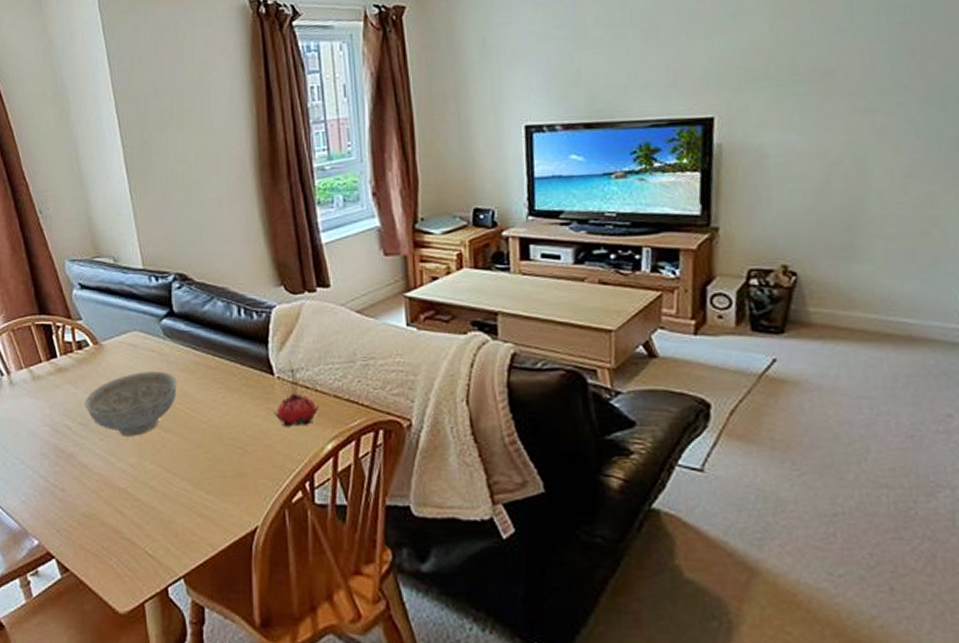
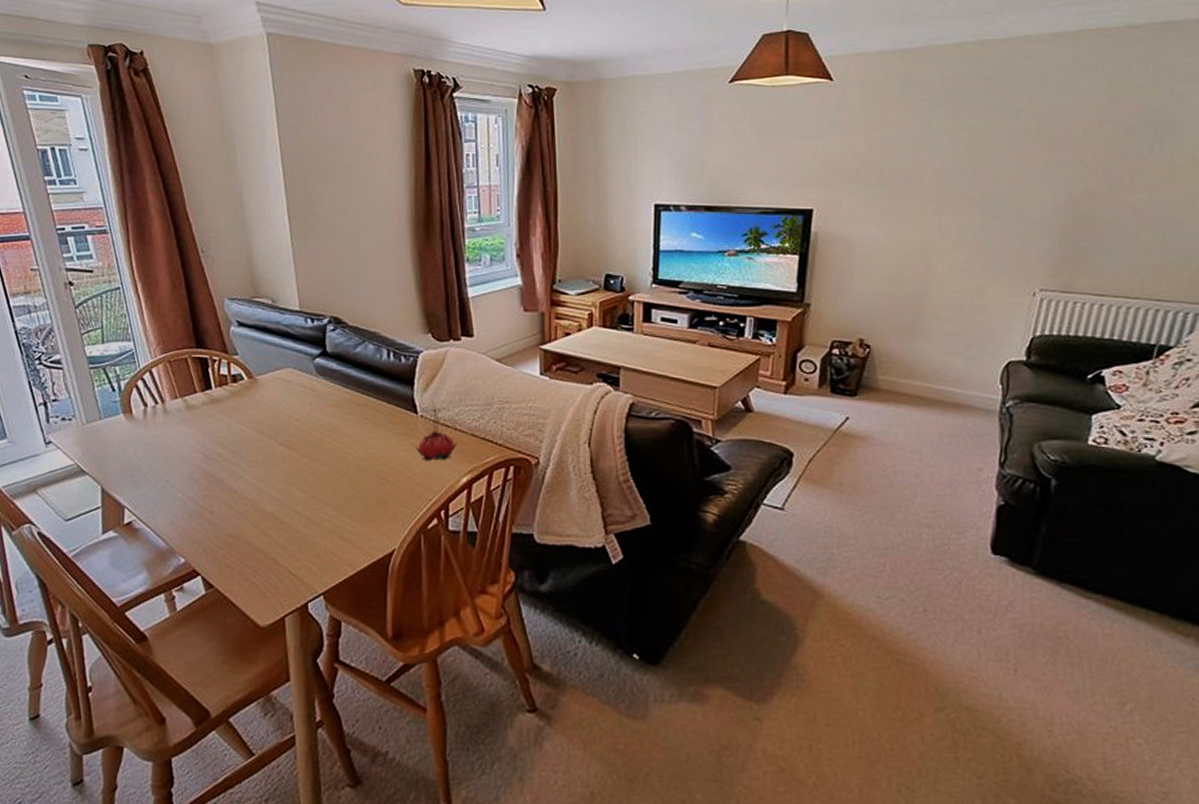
decorative bowl: present [85,371,177,436] -> none [237,405,327,465]

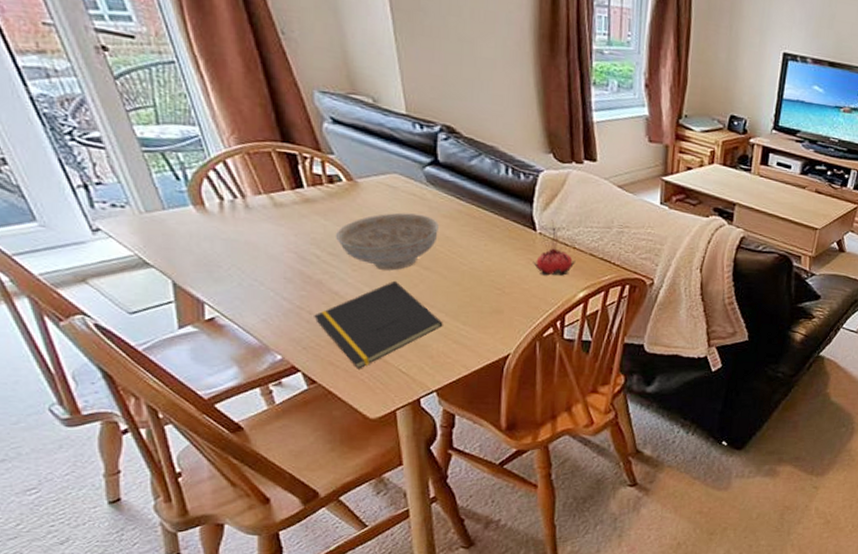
notepad: none [214,475,330,571] -> present [314,280,443,369]
decorative bowl: none [237,405,327,465] -> present [336,212,439,271]

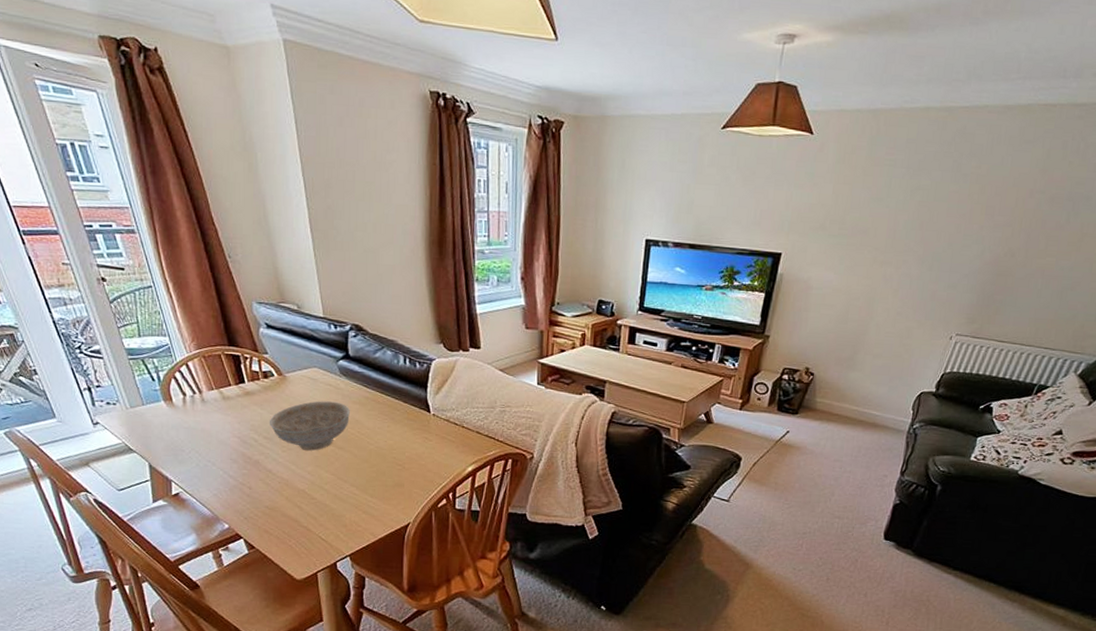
notepad: present [314,280,443,369] -> none [253,459,355,536]
flower: present [533,220,576,276] -> none [428,402,464,453]

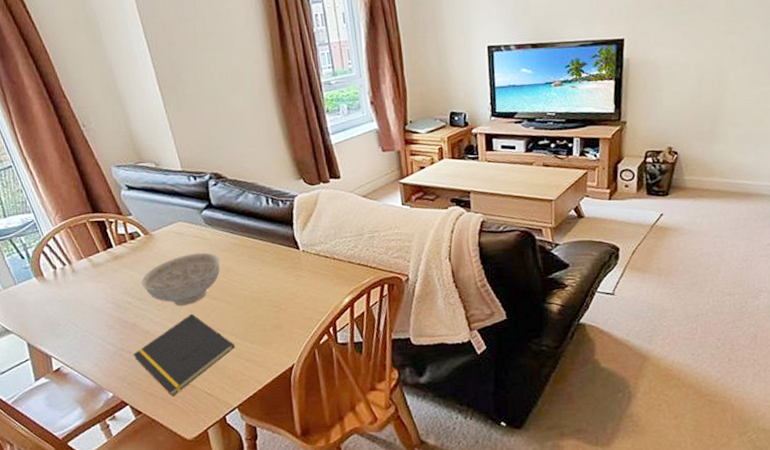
notepad: none [253,459,355,536] -> present [133,313,235,396]

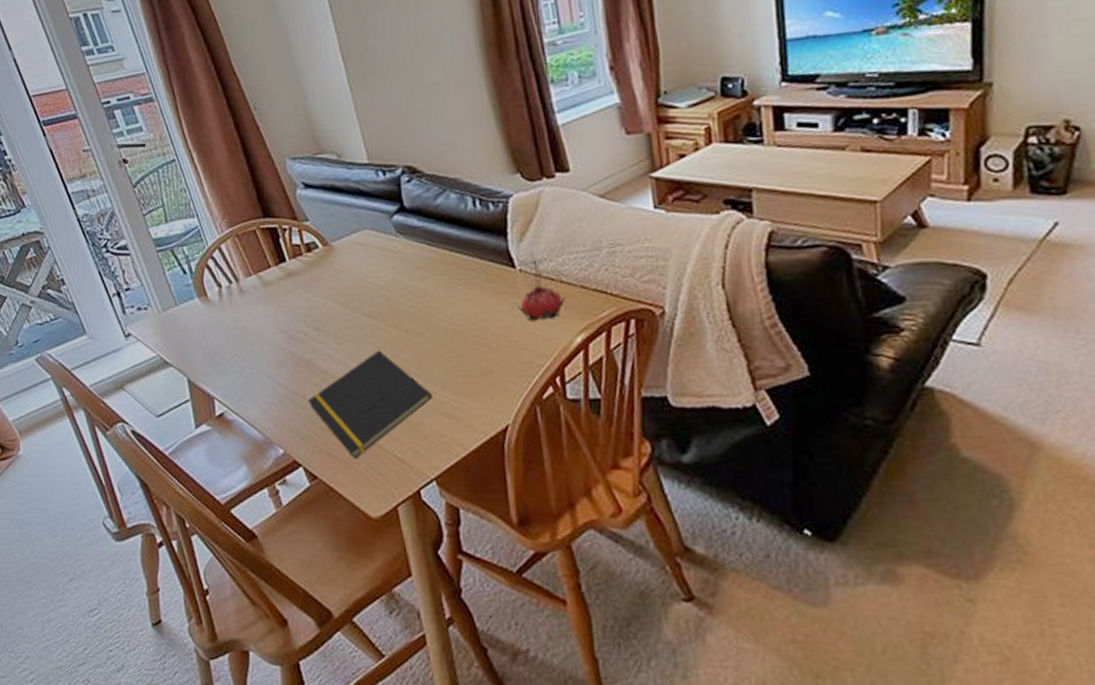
decorative bowl: present [141,252,220,306] -> none [319,270,415,340]
flower: none [299,237,337,288] -> present [515,251,566,321]

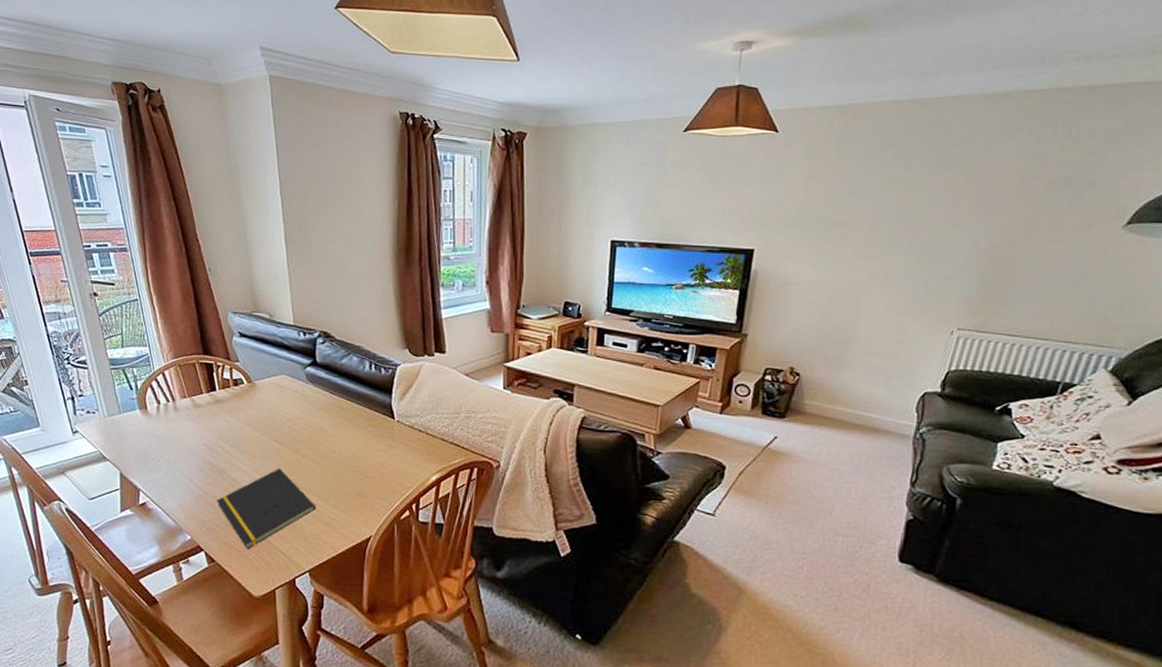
flower: present [515,251,566,321] -> none [392,408,429,461]

